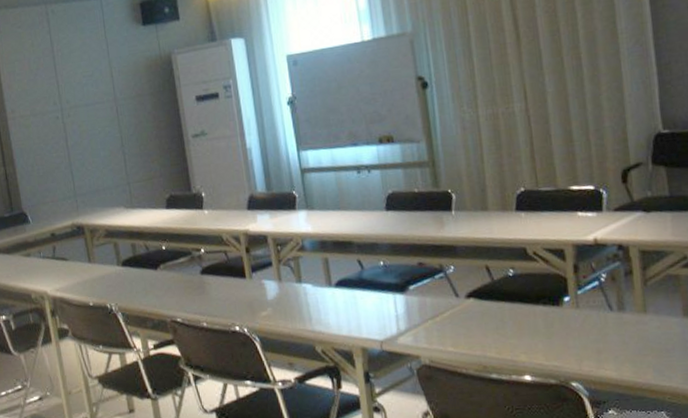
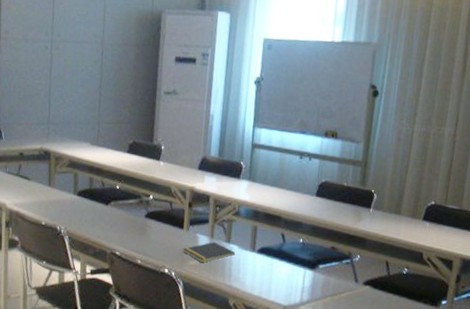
notepad: none [250,284,311,312] -> present [182,241,236,263]

